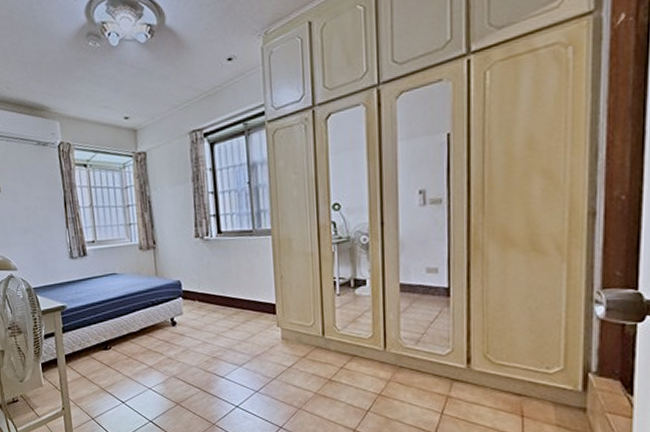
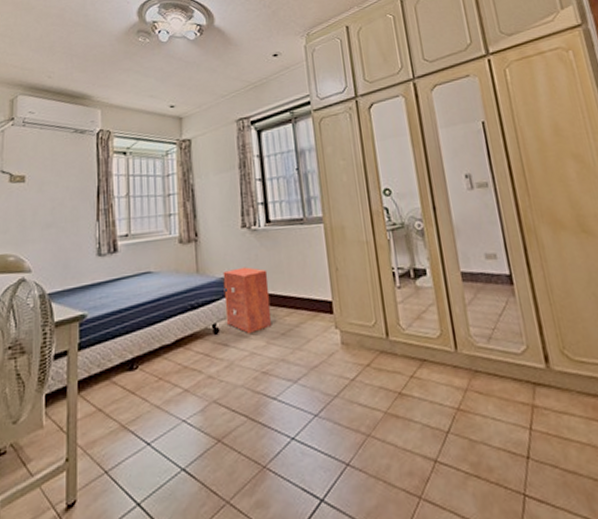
nightstand: none [178,272,222,328] -> present [223,267,272,335]

